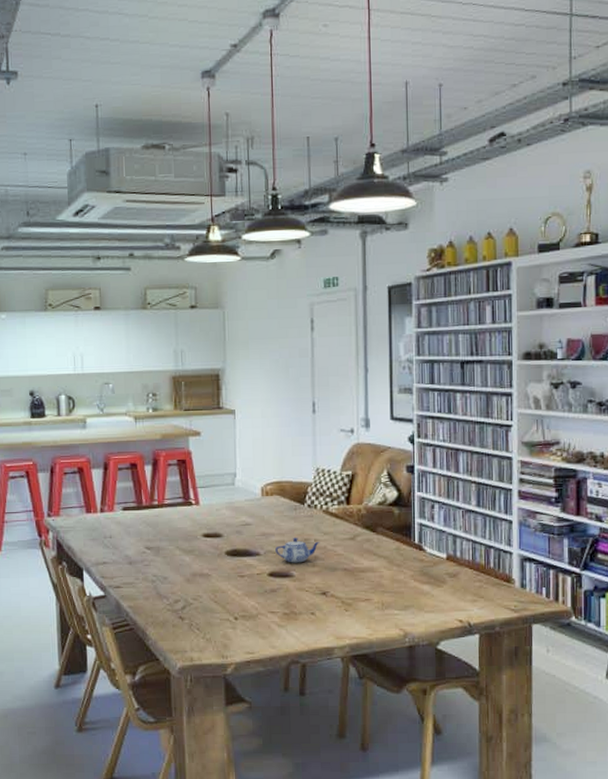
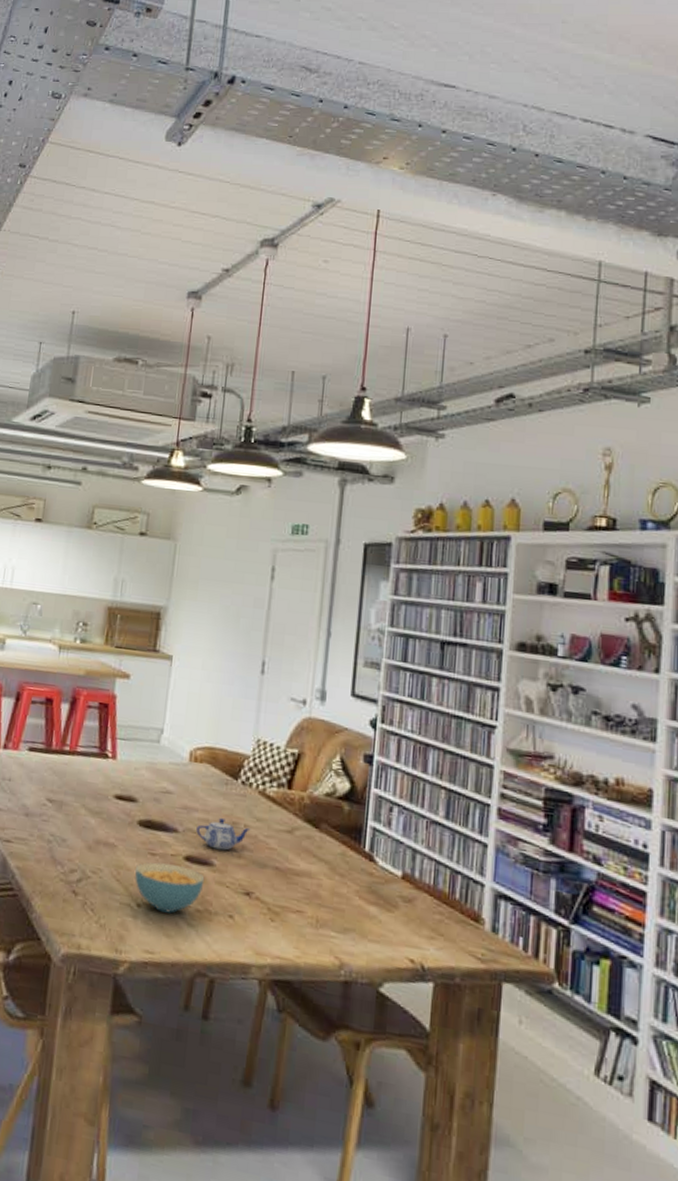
cereal bowl: none [228,582,287,620] -> present [134,862,204,914]

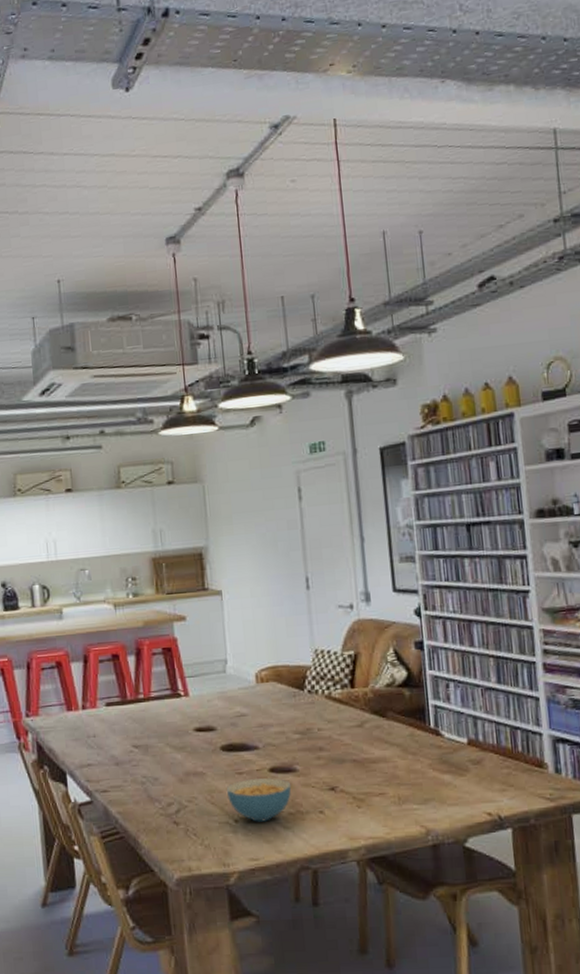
teapot: present [196,818,251,851] -> none [275,728,325,756]

